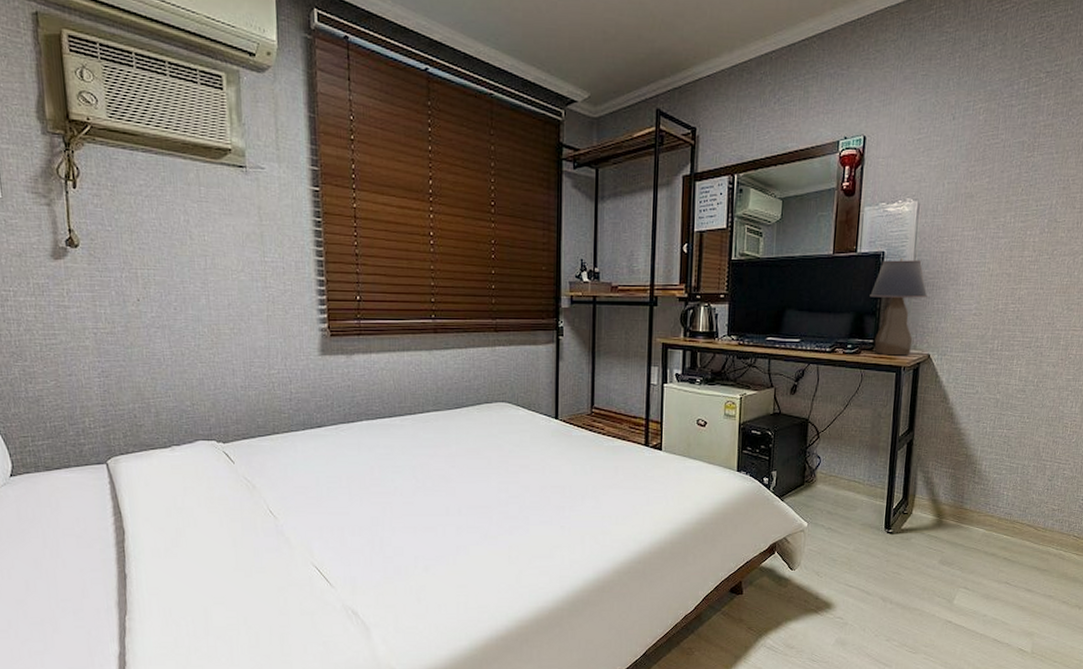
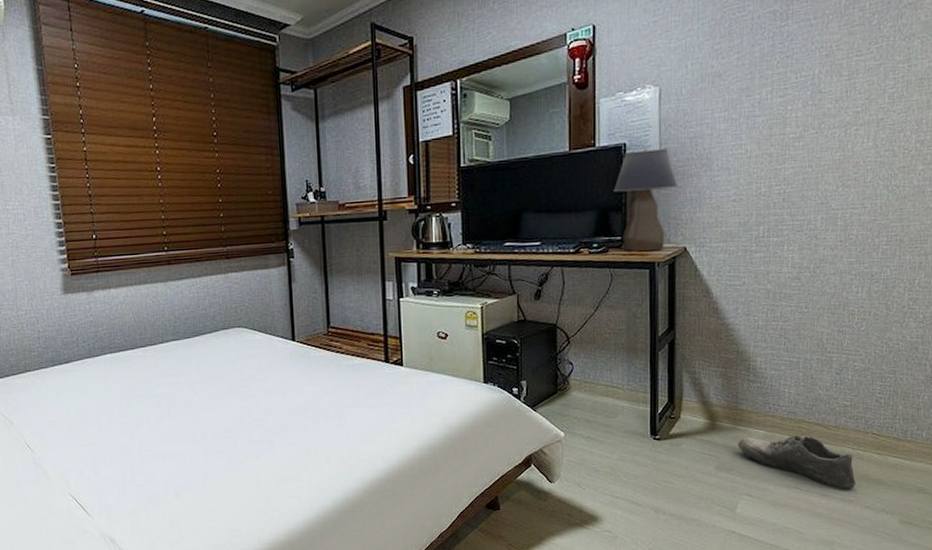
shoe: none [959,534,1057,586] -> present [737,434,856,490]

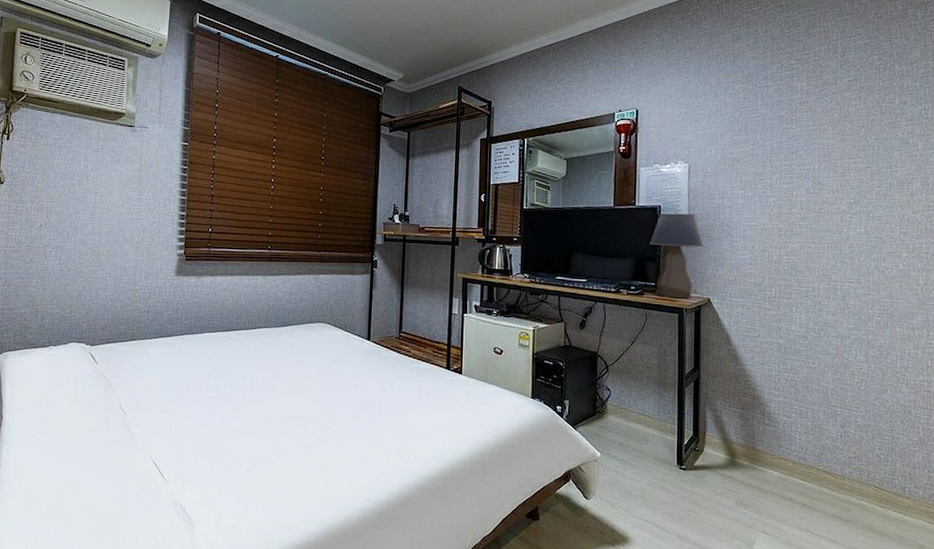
shoe: present [737,434,856,490] -> none [754,477,862,538]

